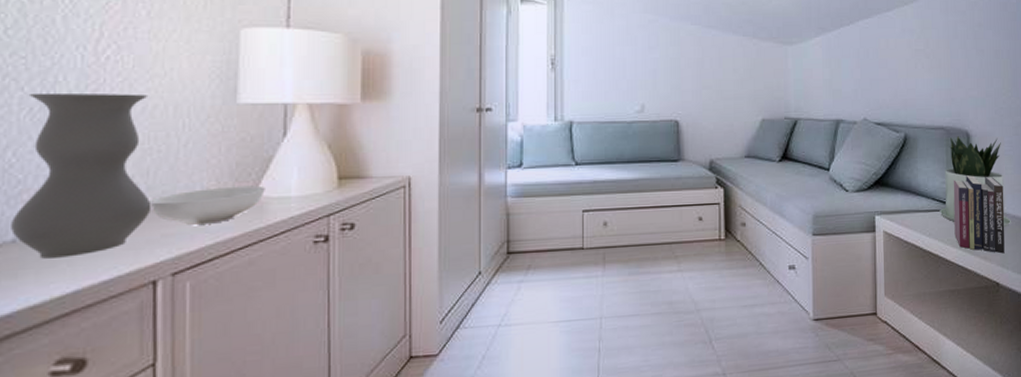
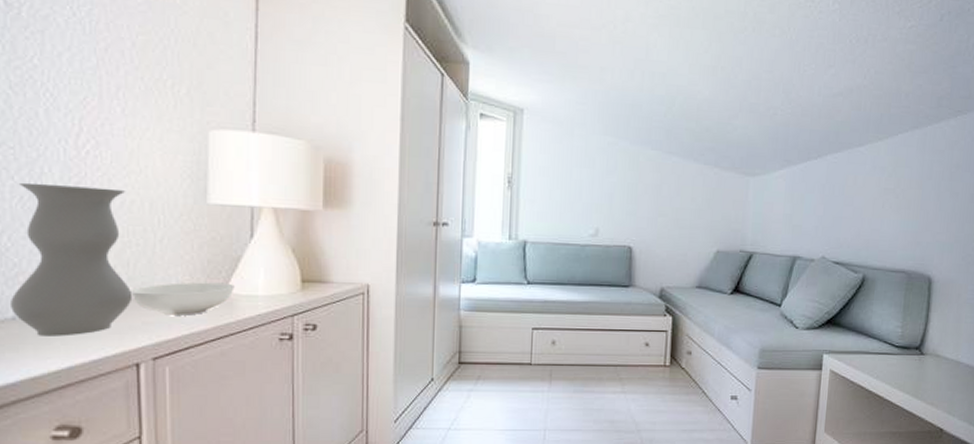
planter: present [939,136,1012,228] -> none [890,281,965,376]
books: present [953,175,1005,254] -> none [903,321,961,401]

